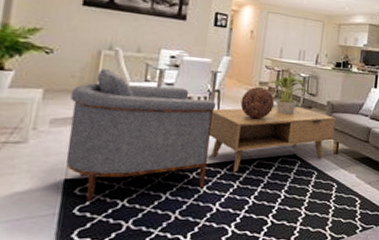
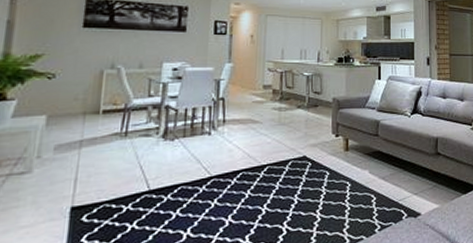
armchair: present [65,69,217,202] -> none [71,89,222,229]
coffee table: present [208,107,335,173] -> none [216,107,342,182]
decorative sphere: present [240,86,275,119] -> none [246,90,280,123]
potted plant: present [266,75,309,115] -> none [270,76,314,116]

